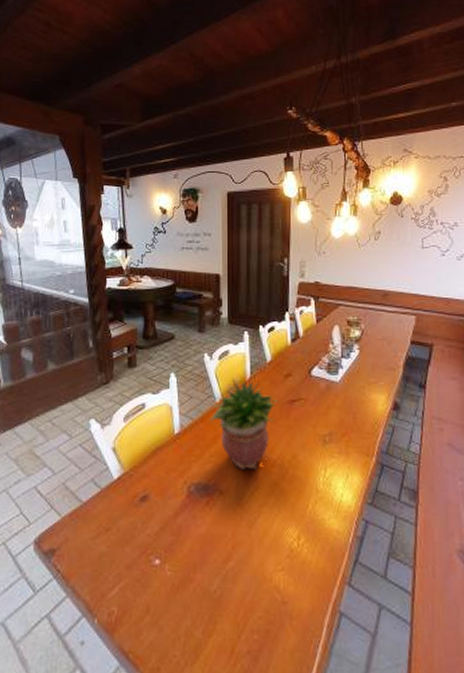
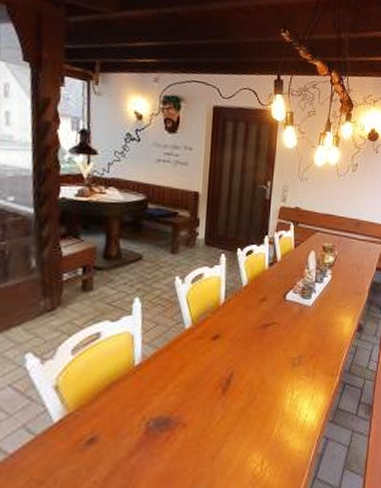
potted plant: present [210,378,279,470] -> none [177,303,252,399]

